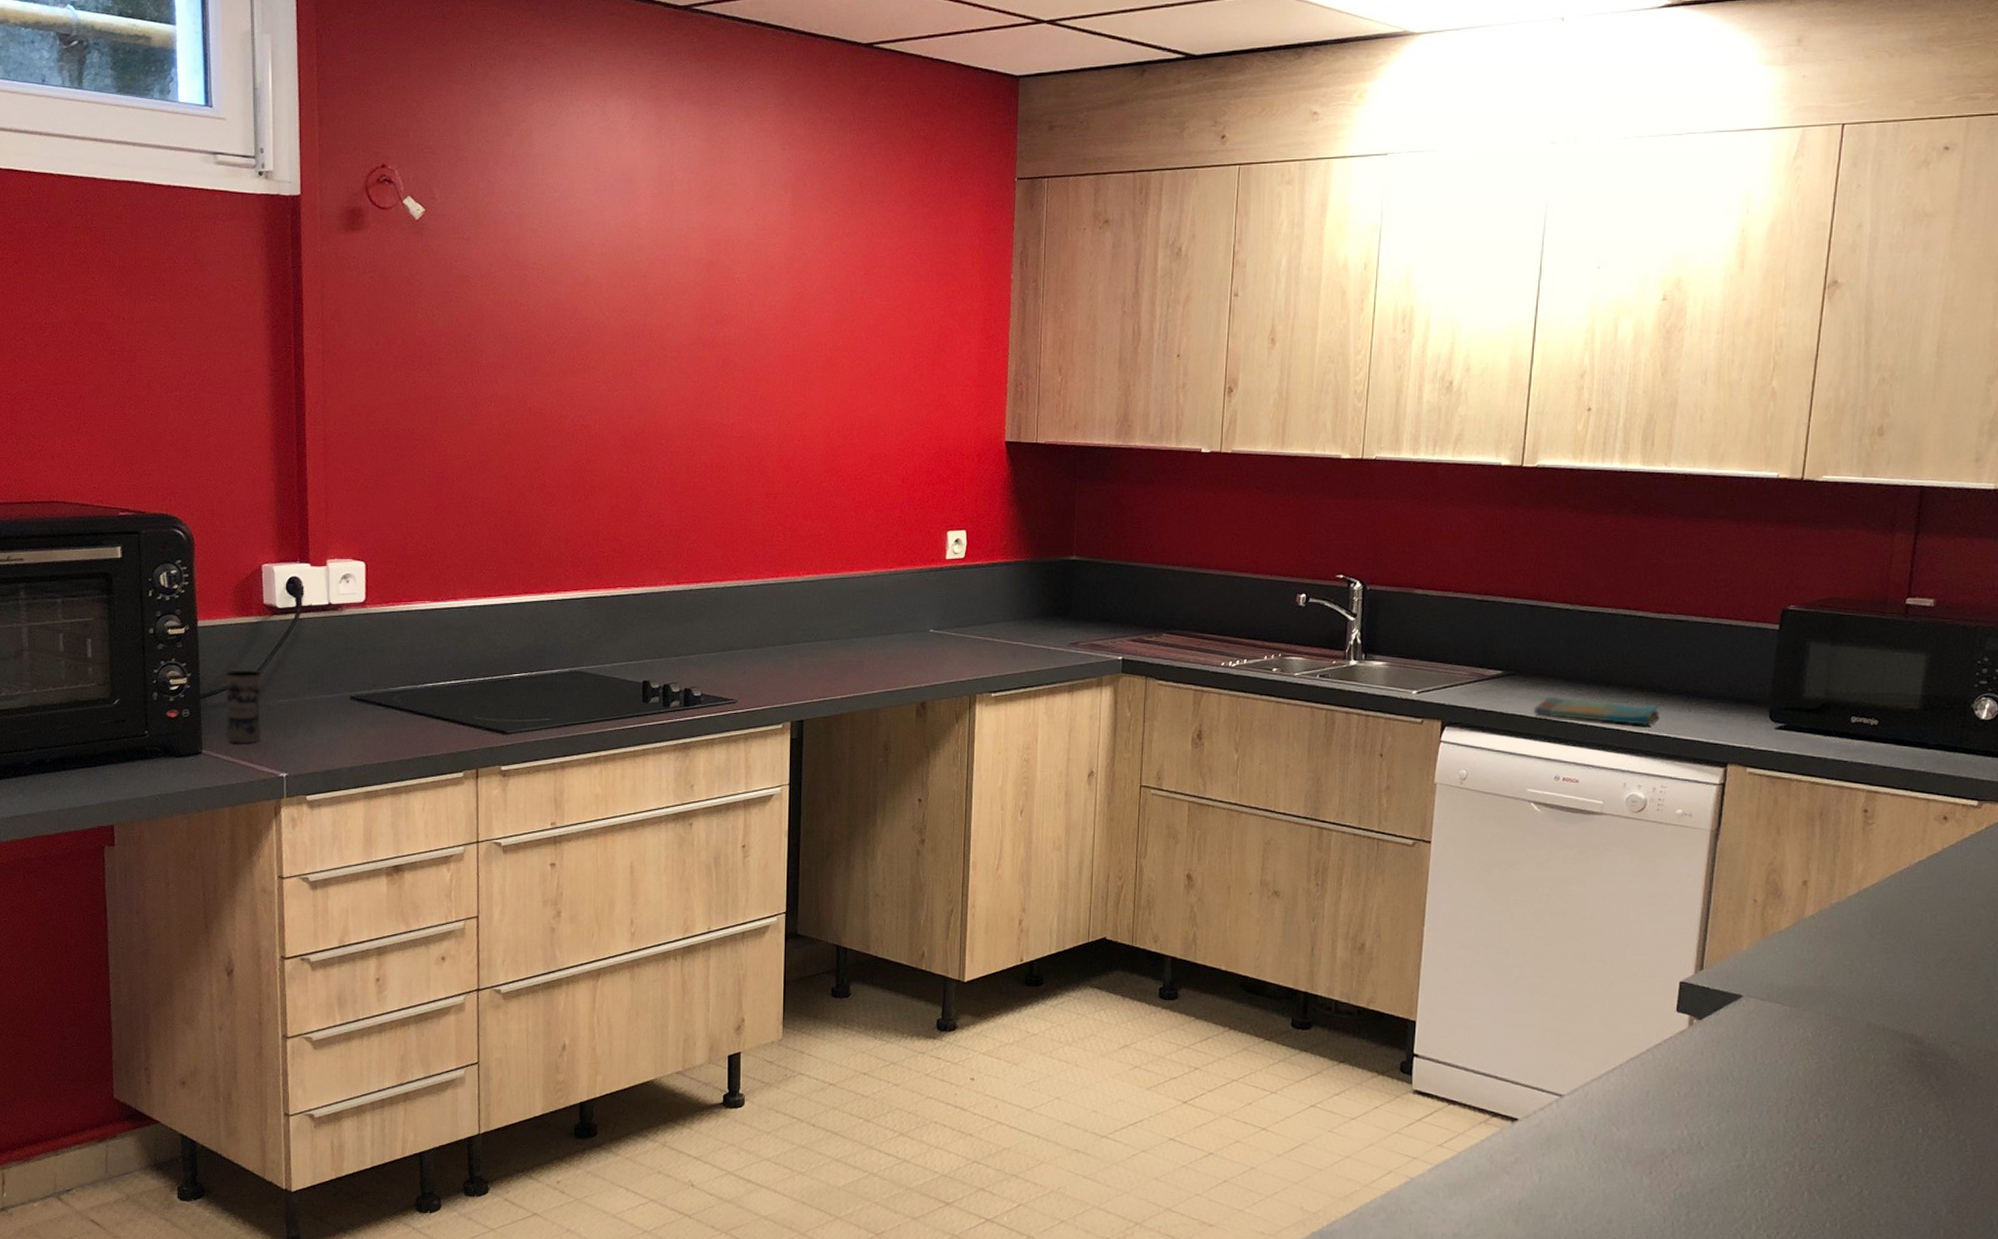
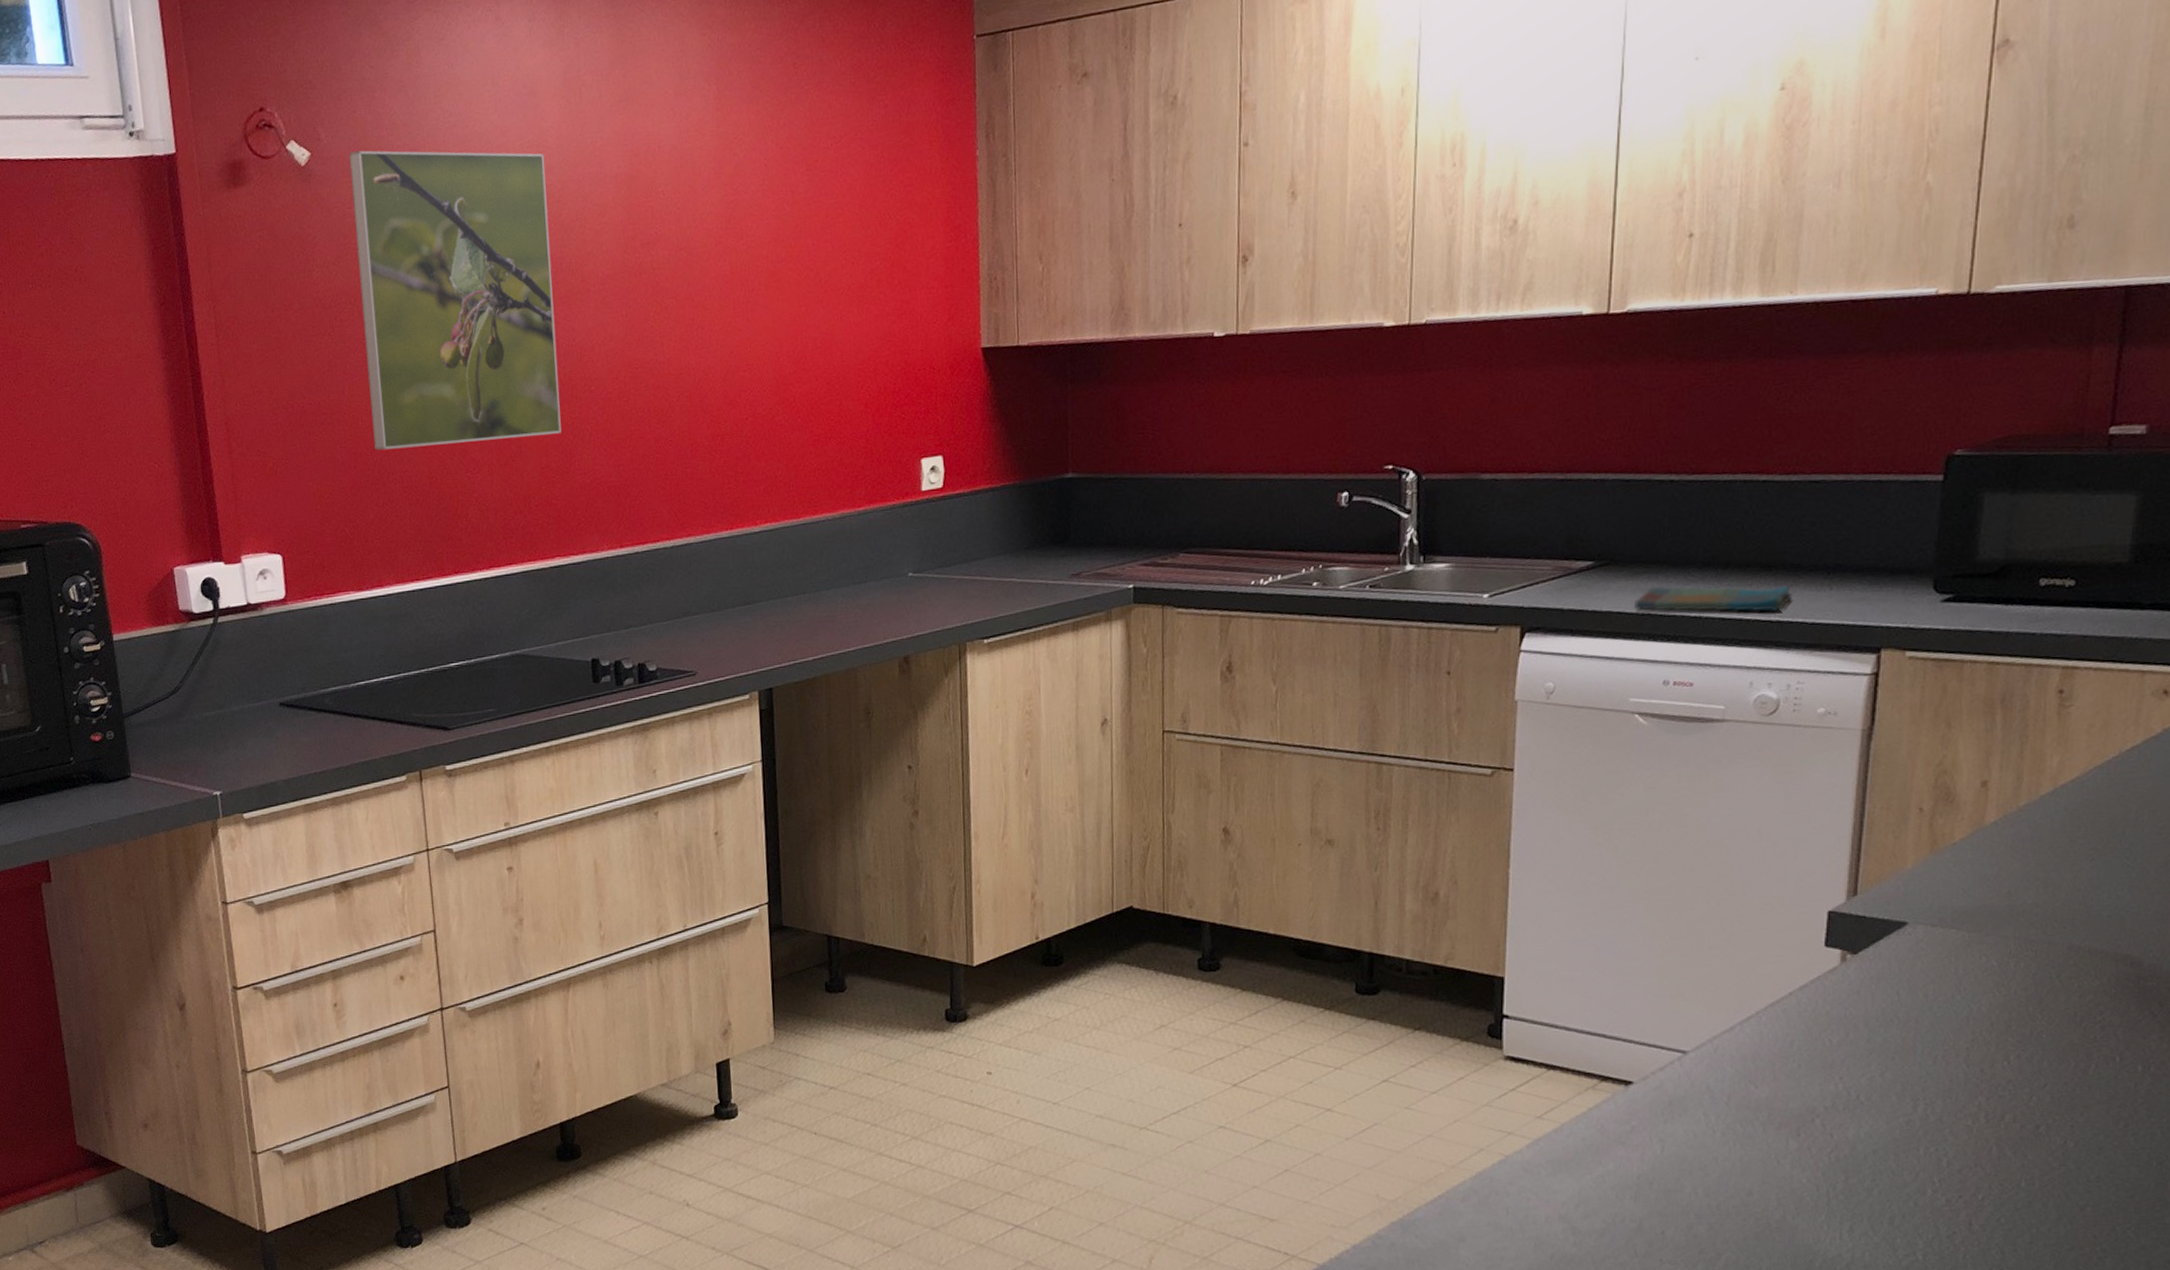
jar: present [225,670,262,743] -> none [147,683,191,763]
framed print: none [460,212,636,479] -> present [349,150,561,451]

